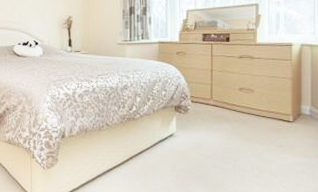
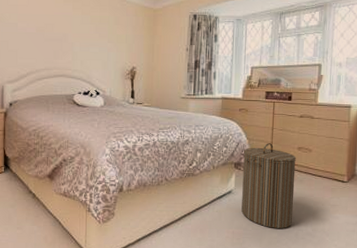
laundry hamper: none [184,85,238,171] -> present [241,143,296,228]

